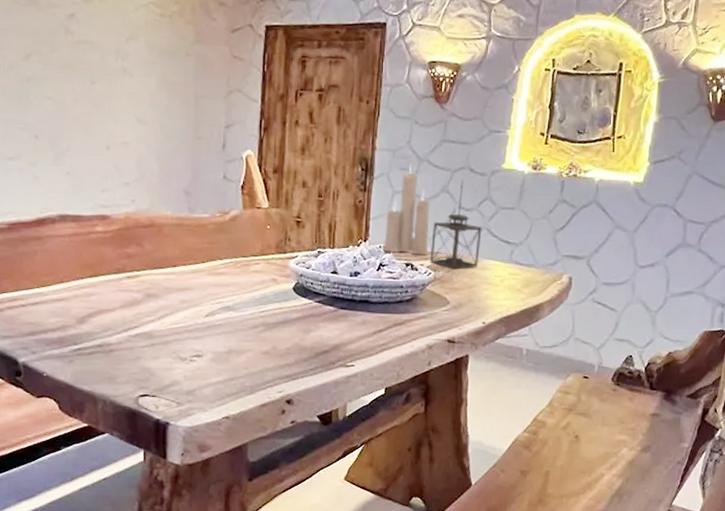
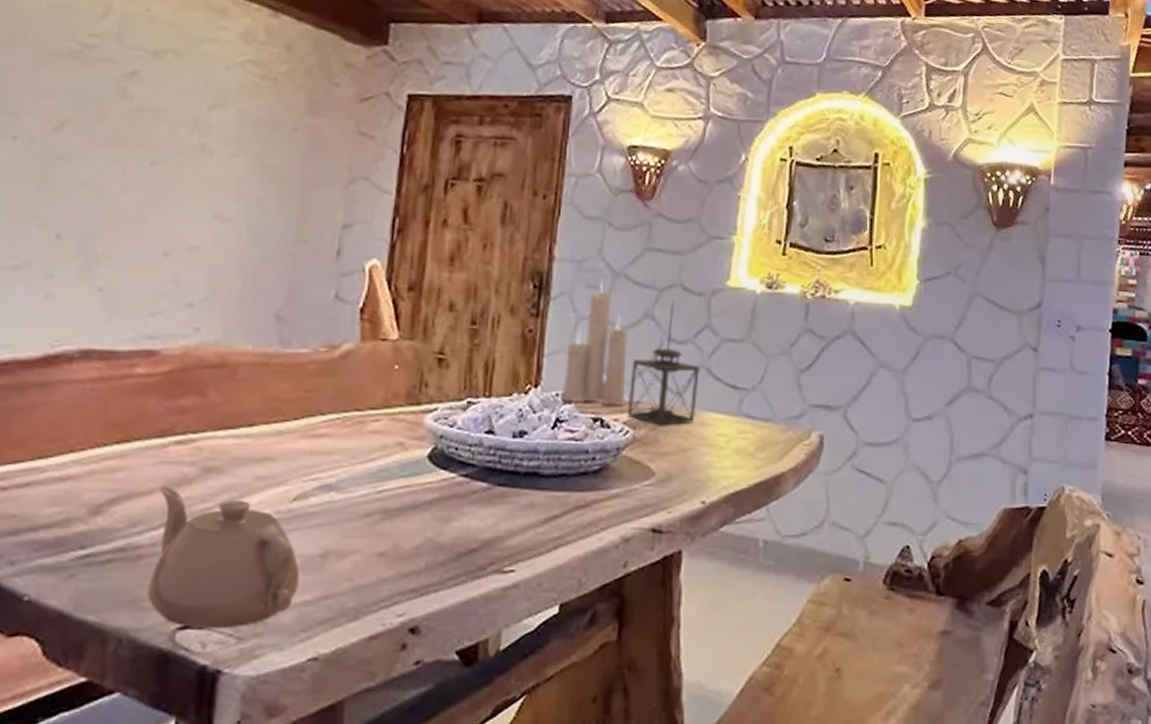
teapot: none [118,305,214,397] -> present [146,486,300,629]

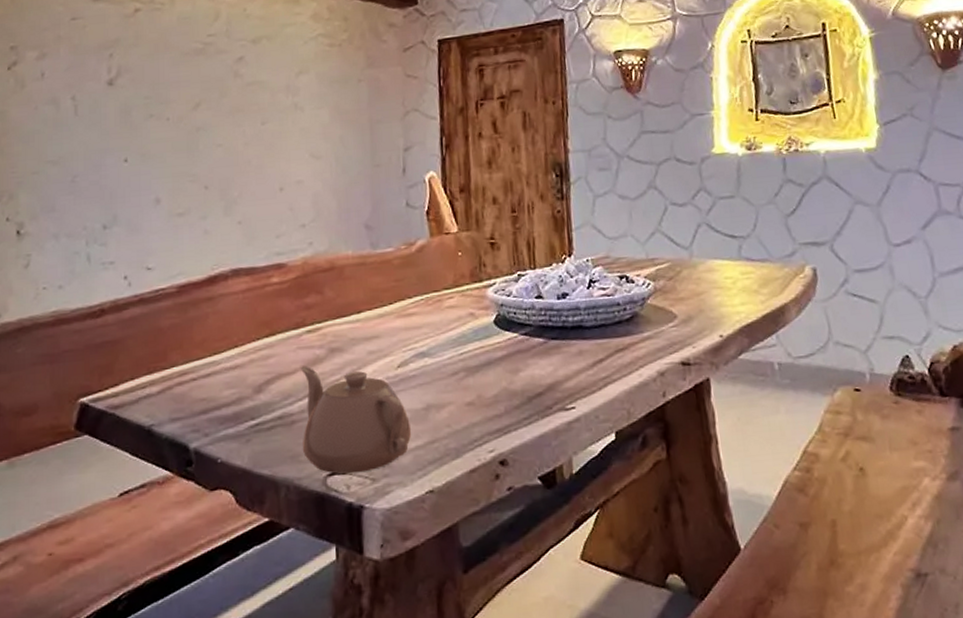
candle: present [561,278,629,406] -> none [590,161,644,265]
lantern: present [627,300,700,426] -> none [644,171,704,277]

